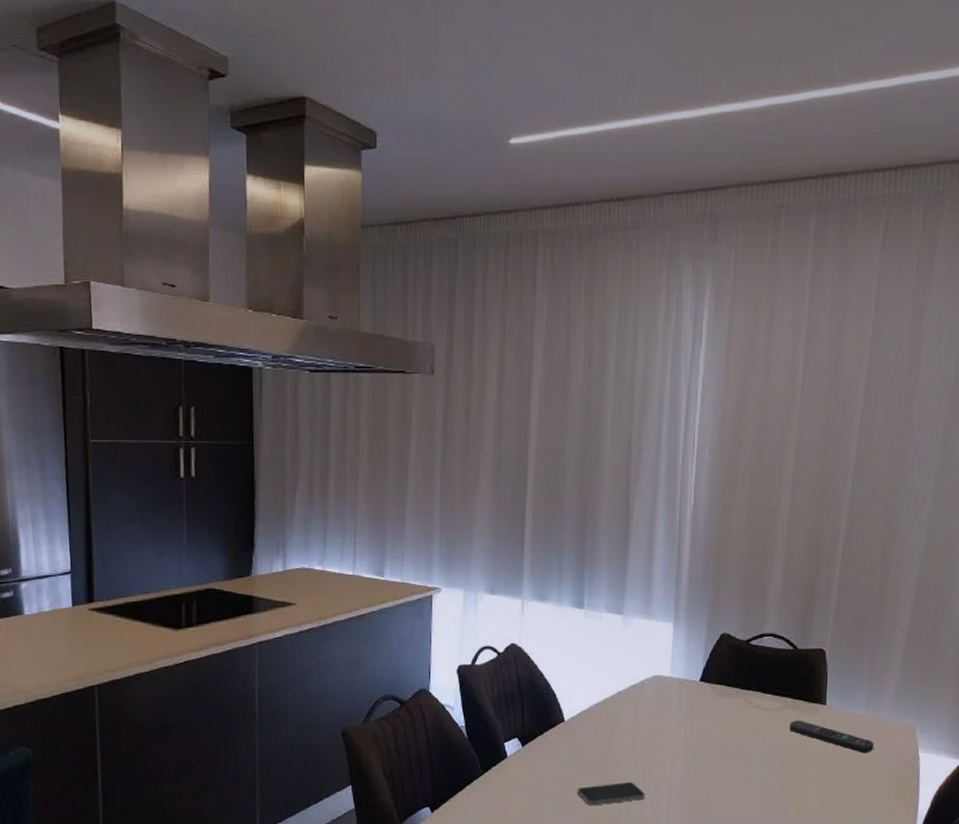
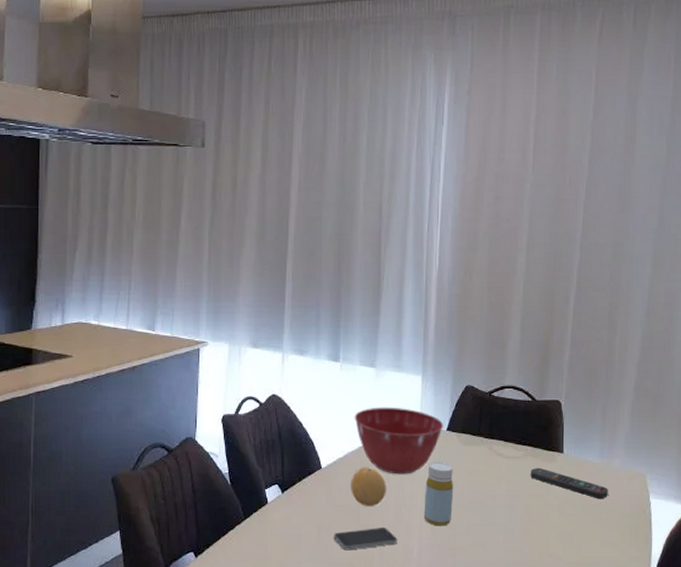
fruit: none [596,720,634,760] -> present [351,467,386,506]
mixing bowl: none [599,656,697,728] -> present [354,407,444,475]
bottle: none [673,714,707,781] -> present [423,461,454,526]

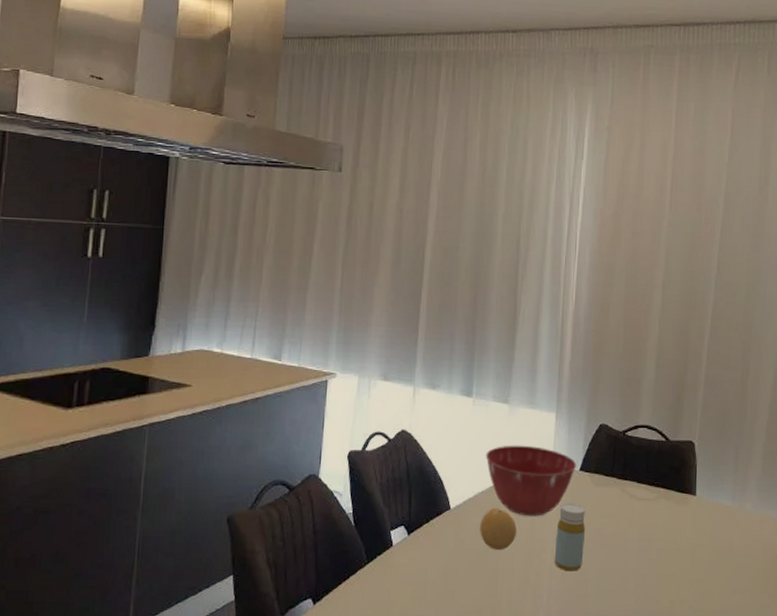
smartphone: present [333,528,398,551] -> none [460,573,527,597]
remote control: present [530,467,608,499] -> none [663,510,740,544]

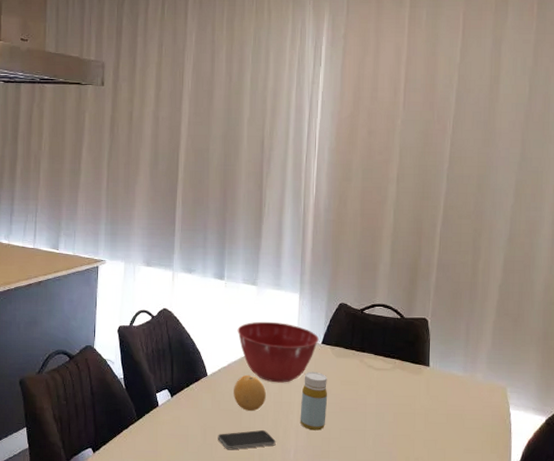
smartphone: none [460,573,527,597] -> present [217,430,276,450]

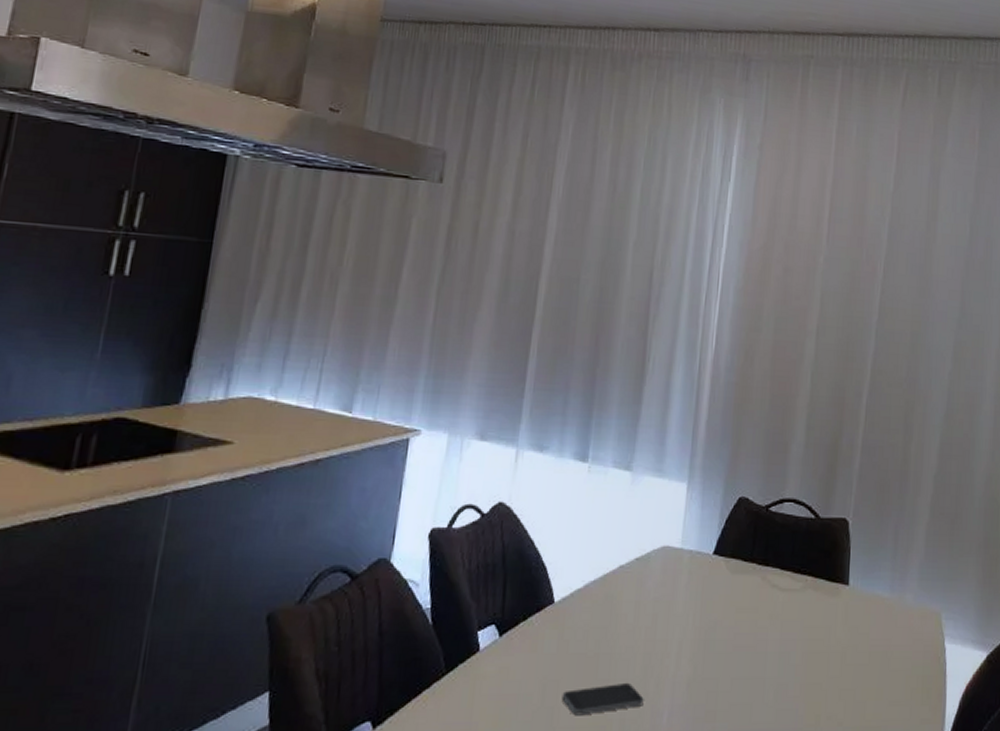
fruit: present [234,376,266,411] -> none [589,602,635,654]
mixing bowl: present [237,321,319,383] -> none [600,522,711,612]
bottle: present [300,371,328,431] -> none [678,594,718,681]

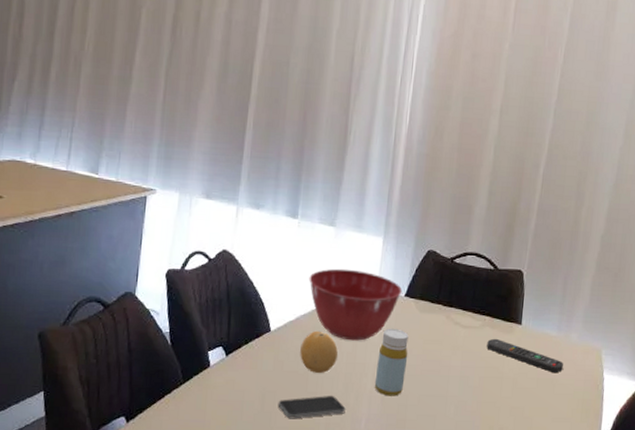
fruit: none [589,602,635,654] -> present [300,332,338,373]
mixing bowl: none [600,522,711,612] -> present [309,268,403,341]
bottle: none [678,594,718,681] -> present [374,328,409,396]
remote control: none [809,603,898,645] -> present [487,338,563,373]

